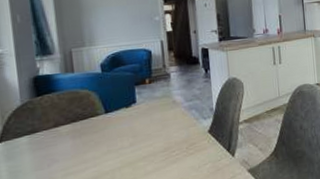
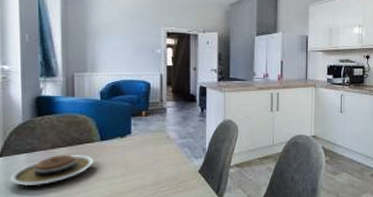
plate: none [13,129,100,170] -> present [10,155,93,187]

